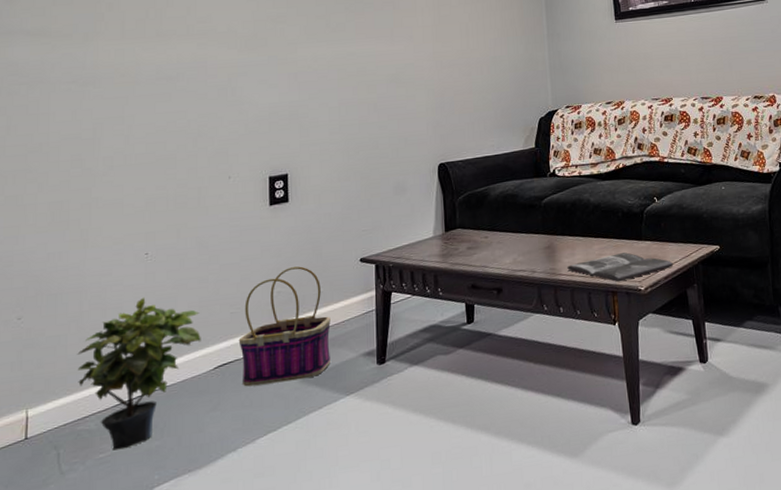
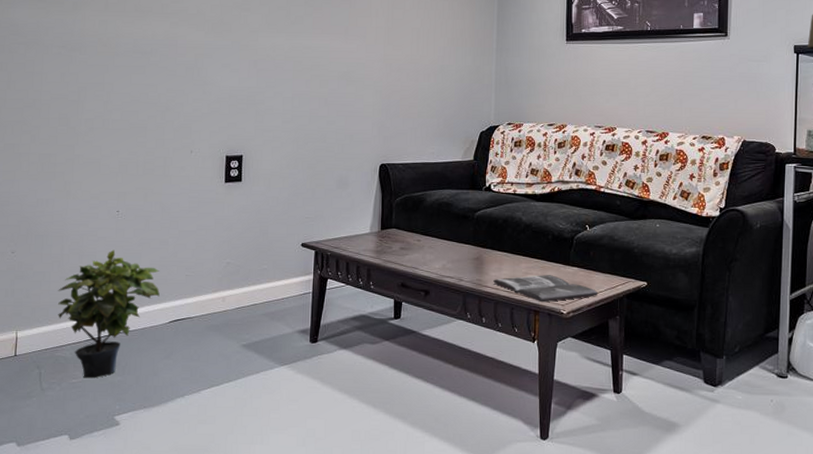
basket: present [238,266,331,387] -> none [191,242,272,345]

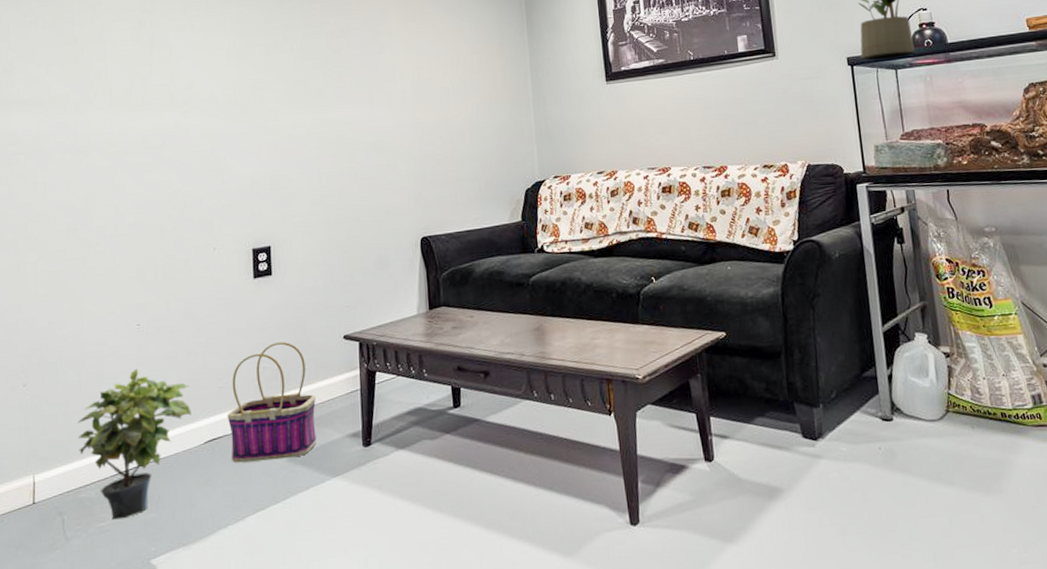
basket: none [191,242,272,345] -> present [227,342,316,463]
magazine: present [493,274,599,303] -> none [558,336,675,369]

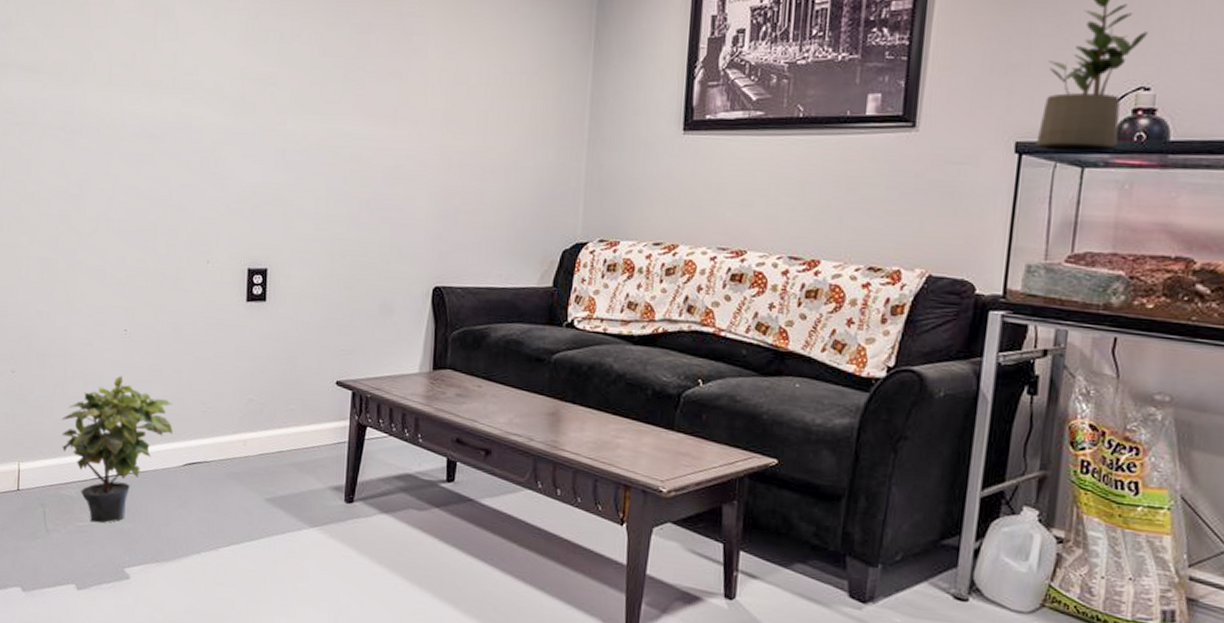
basket: present [227,342,316,463] -> none [208,375,300,499]

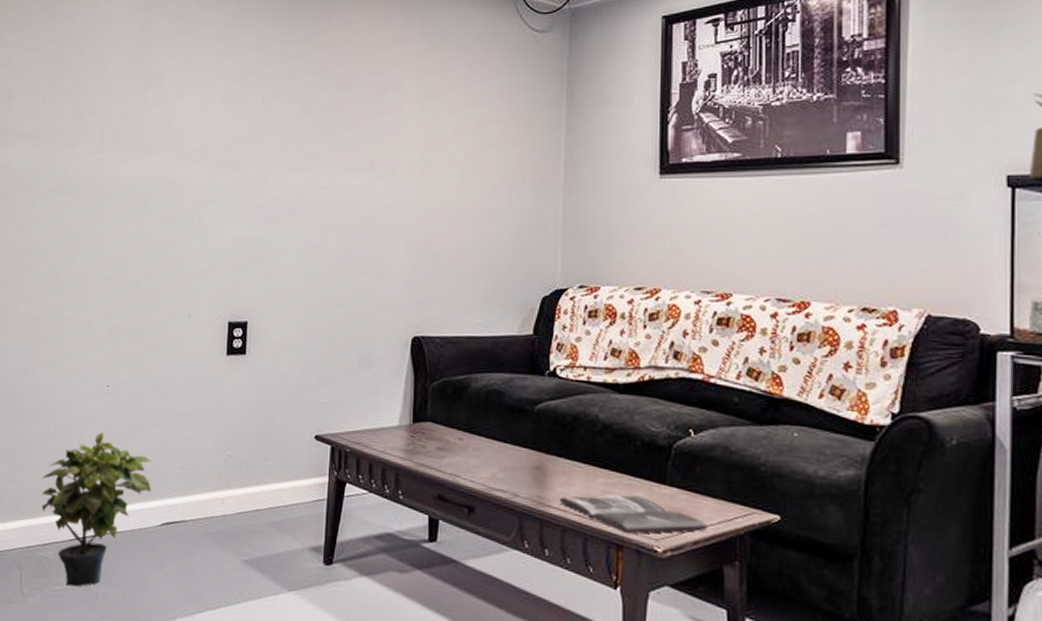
magazine: none [572,439,711,476] -> present [559,494,708,535]

